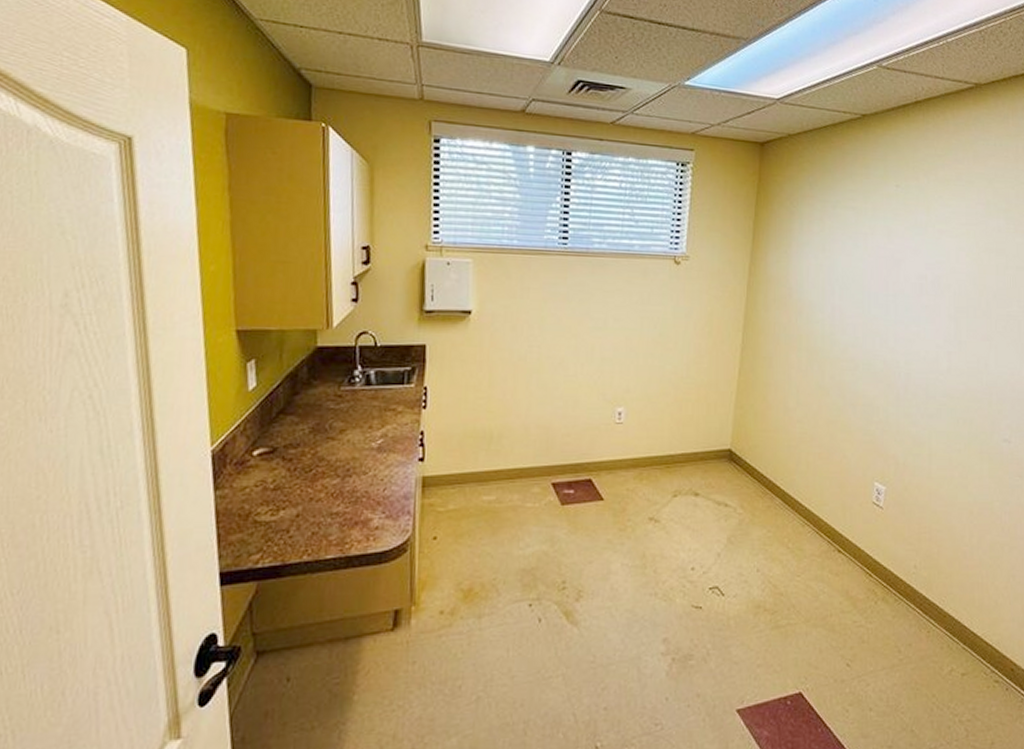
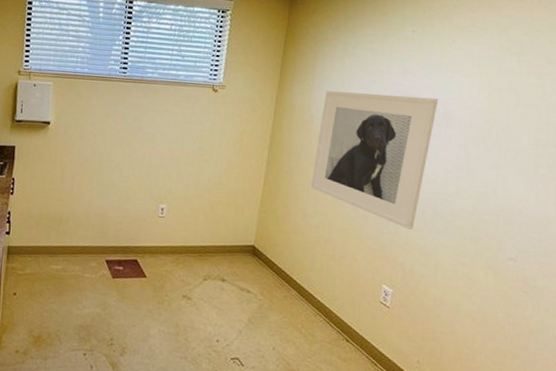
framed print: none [793,258,926,416] -> present [311,90,439,229]

